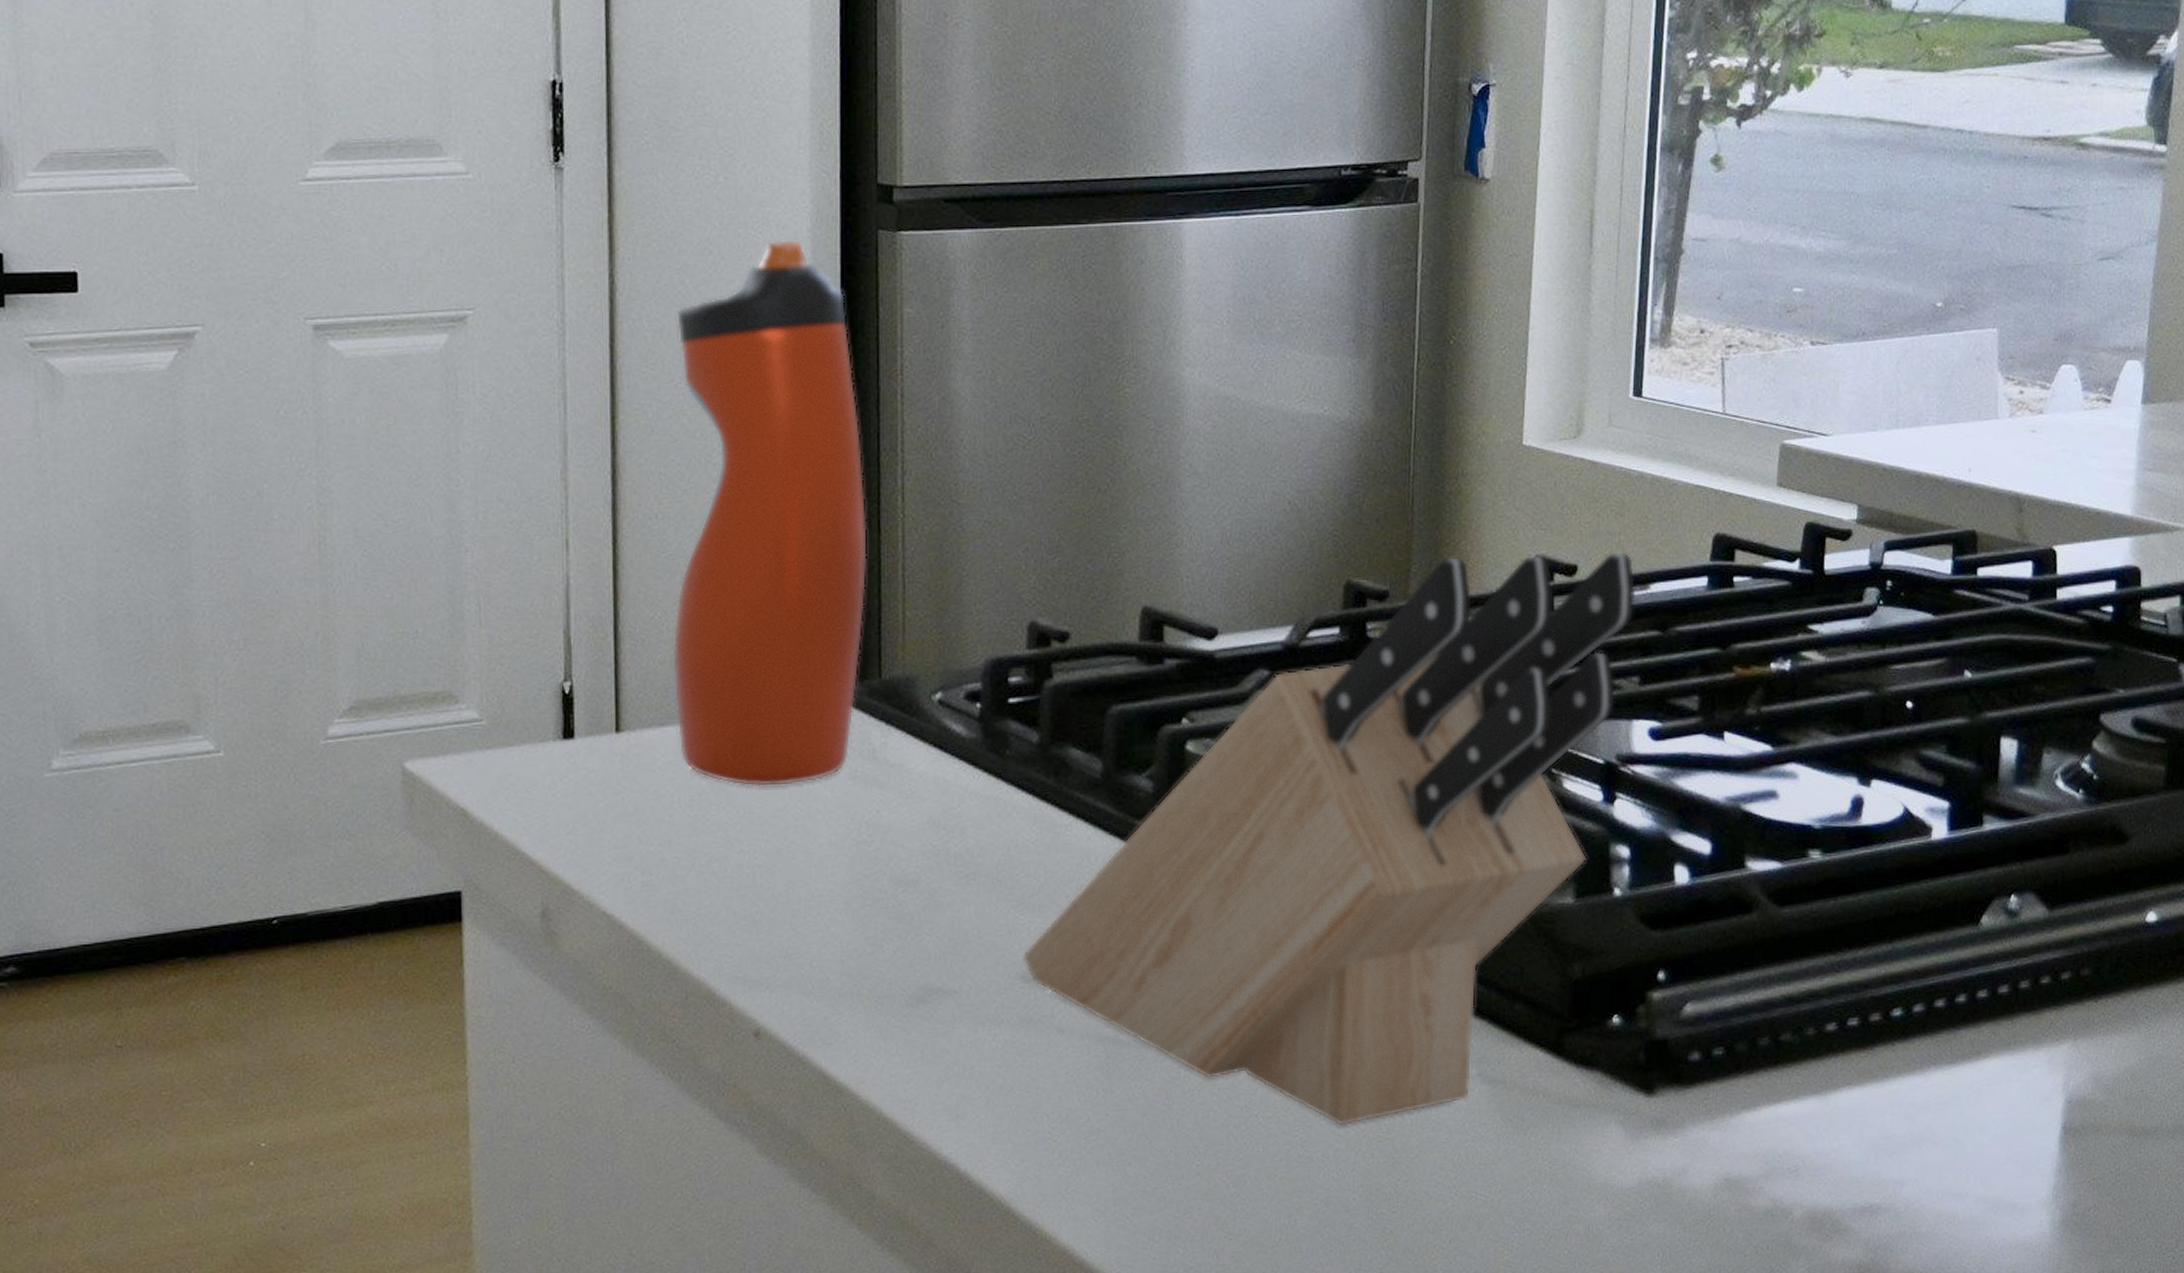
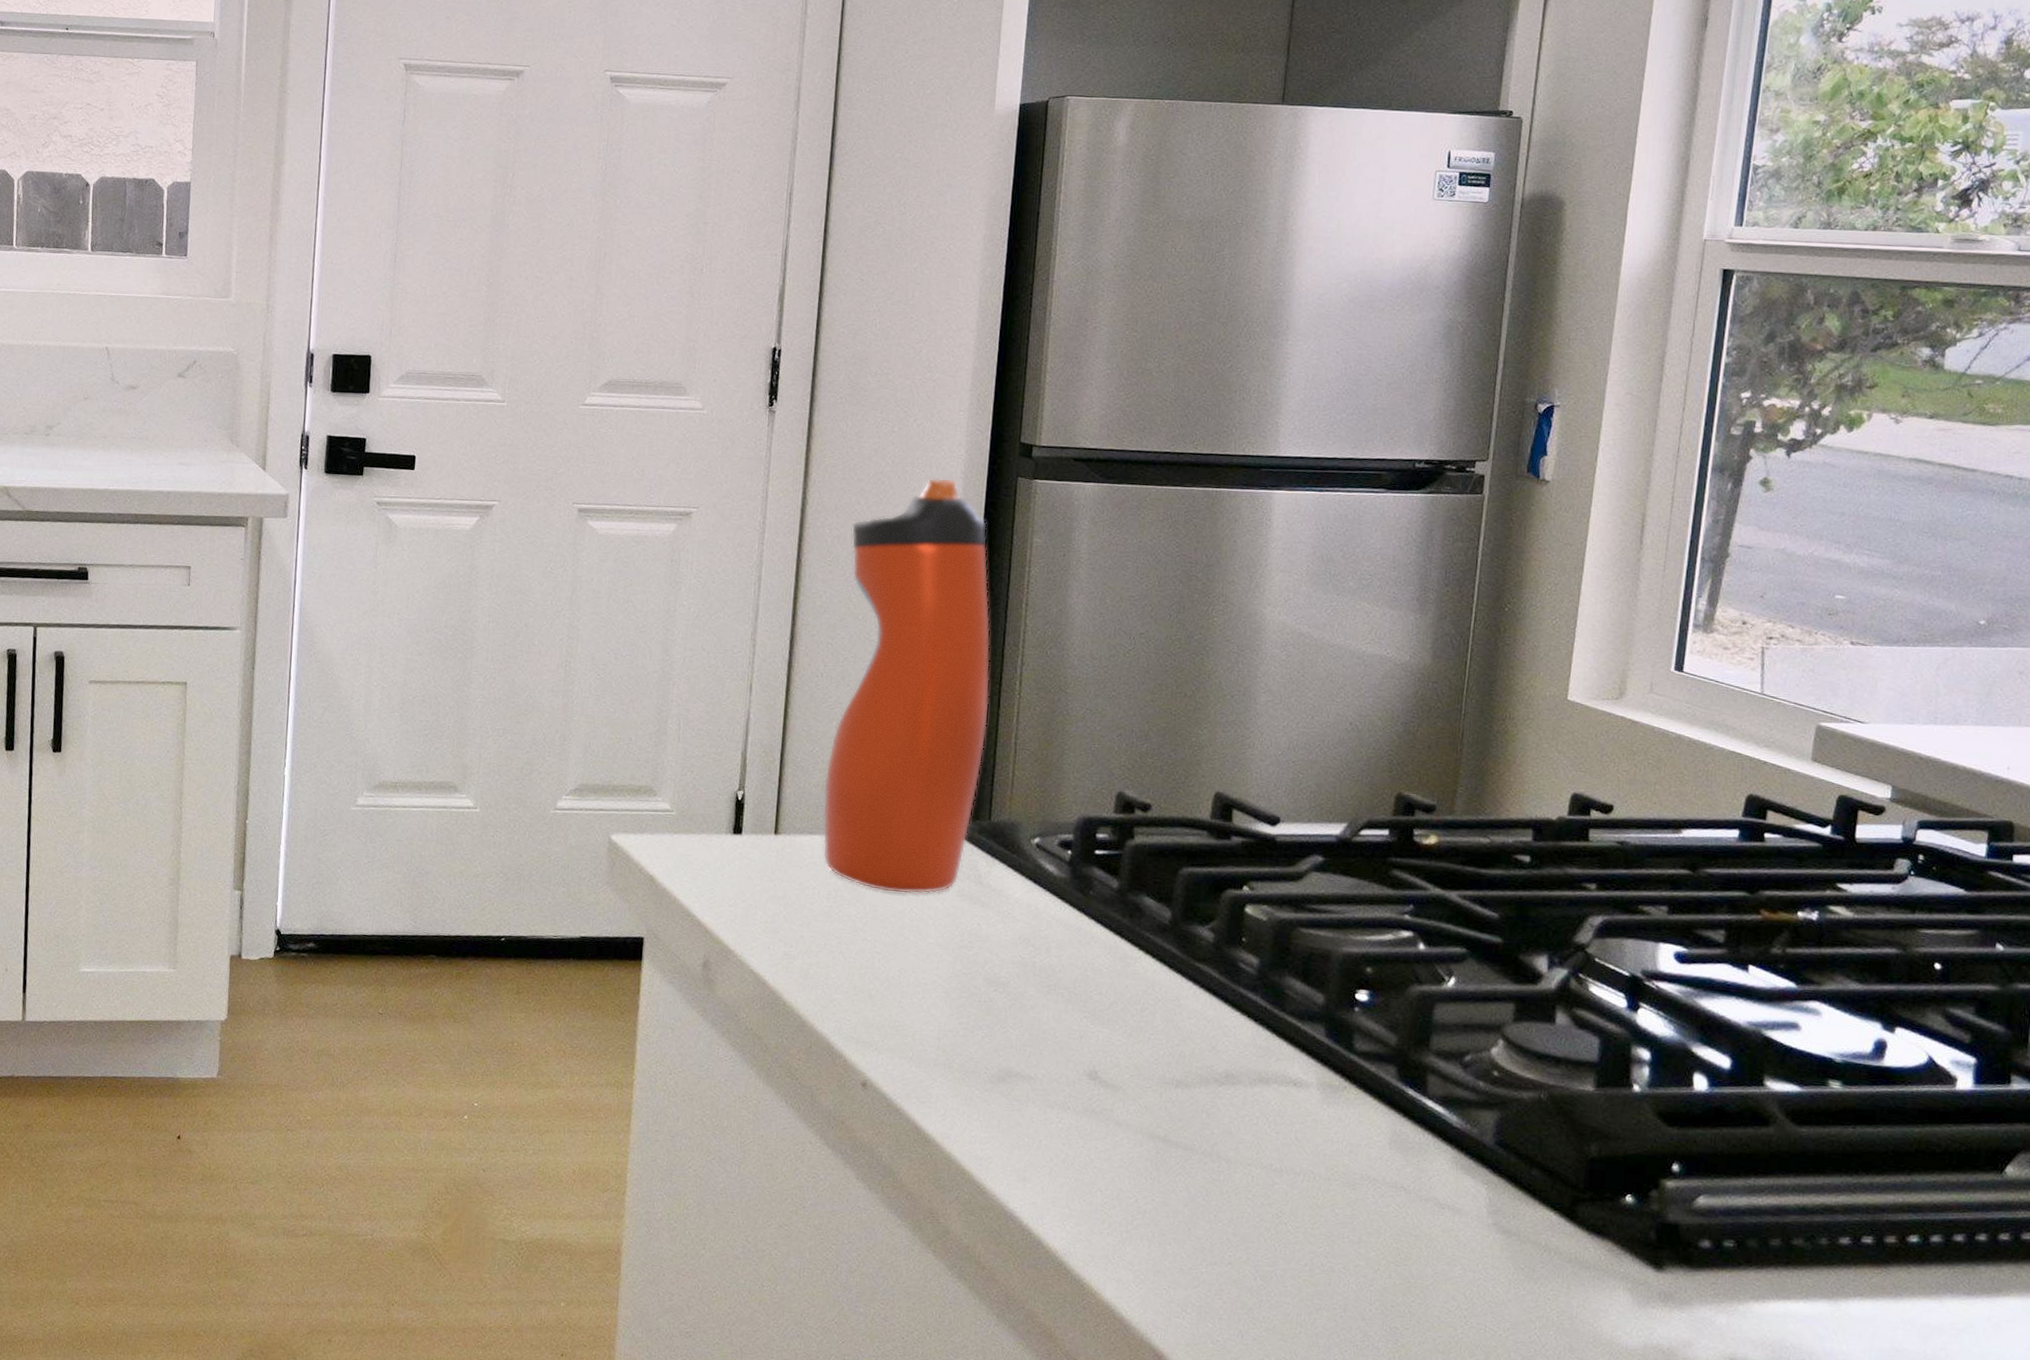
knife block: present [1022,551,1636,1127] -> none [1089,784,1669,1247]

